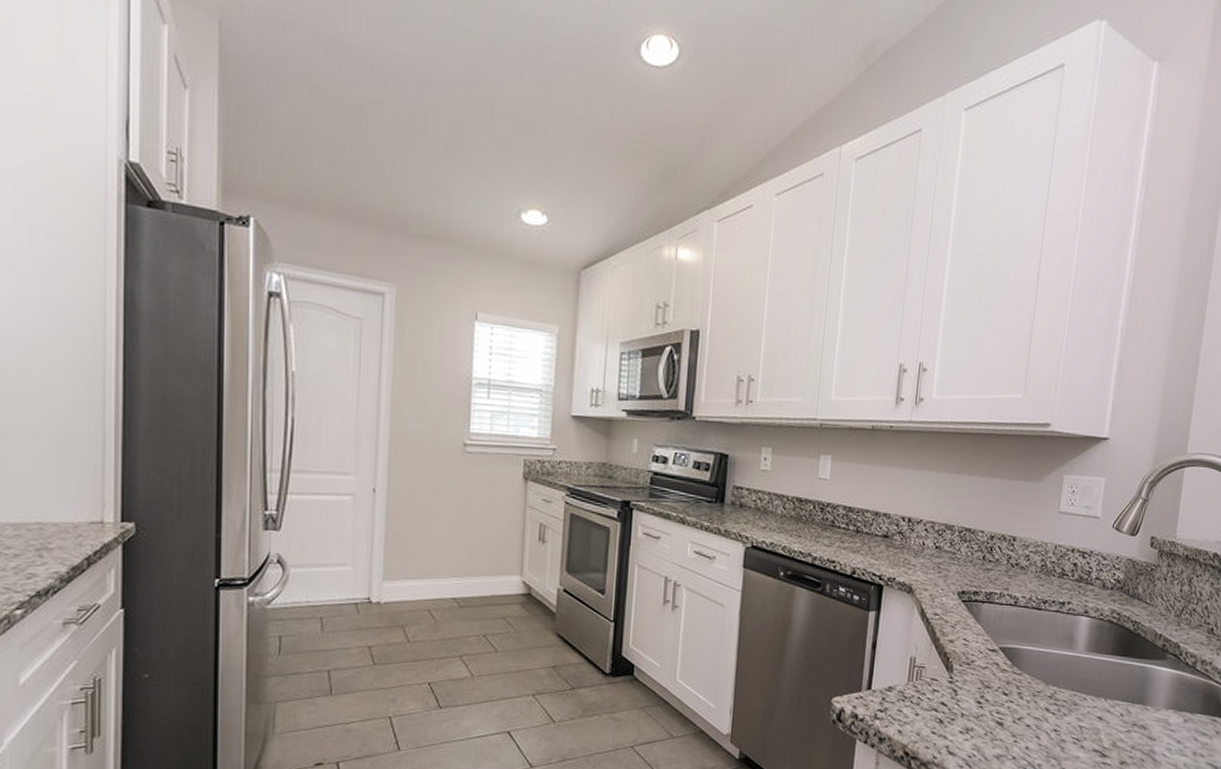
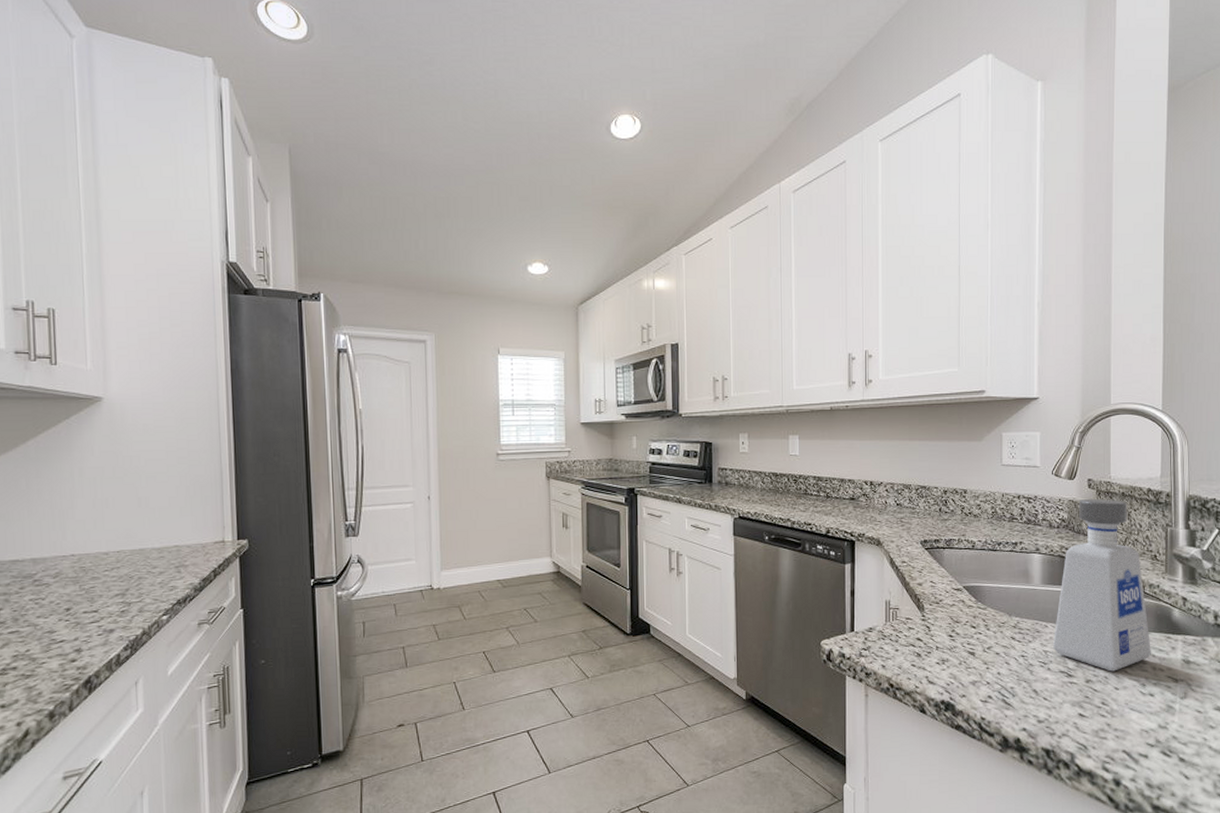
soap dispenser: none [1089,559,1196,754] -> present [1053,499,1151,672]

